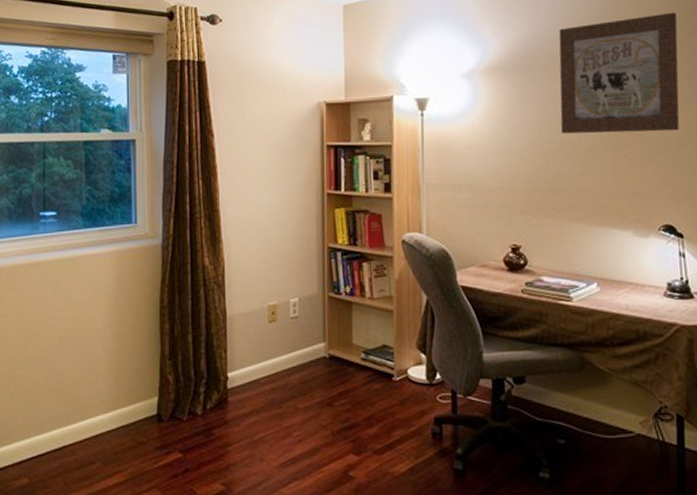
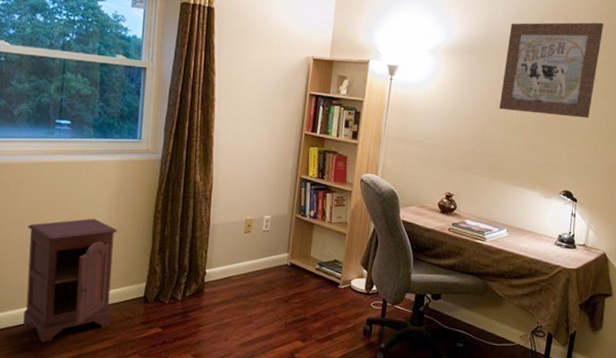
nightstand: none [17,323,122,484] -> present [23,218,118,343]

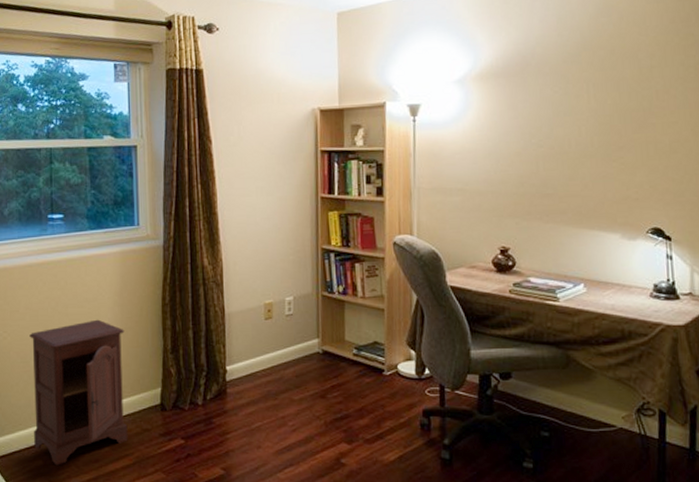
wall art: present [498,22,604,118] -> none [551,16,673,139]

